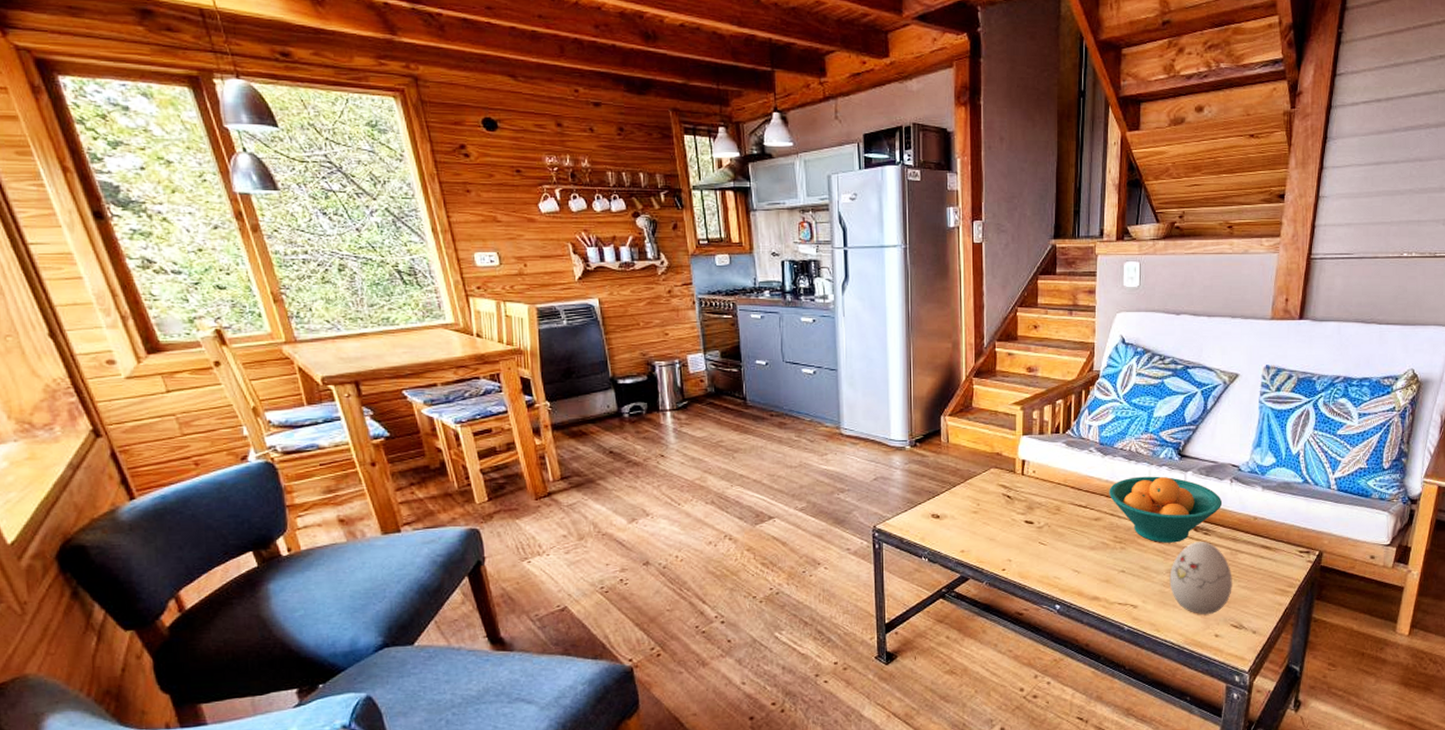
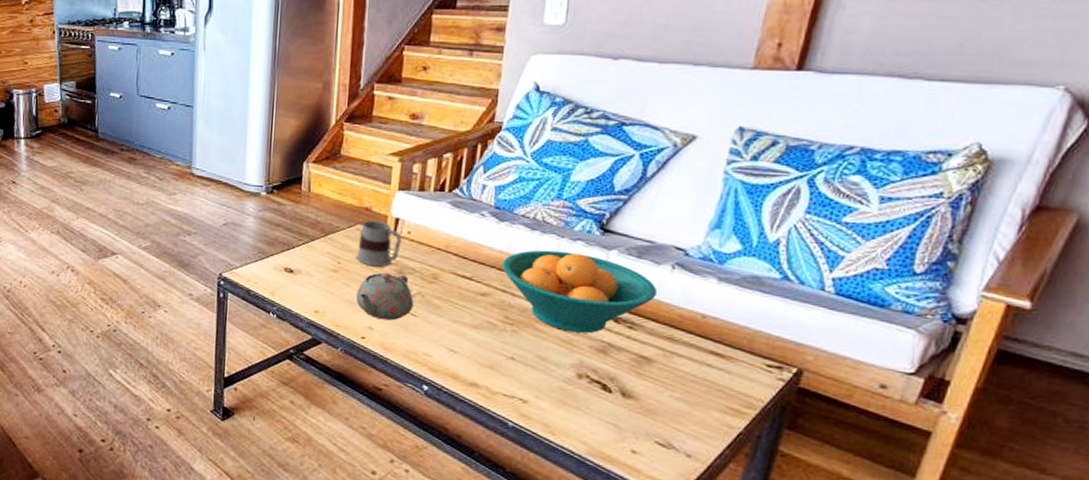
mug: none [992,463,1029,505] -> present [355,220,402,267]
teapot: none [994,509,1042,552] -> present [355,273,414,321]
decorative egg: present [1169,542,1232,614] -> none [573,336,663,425]

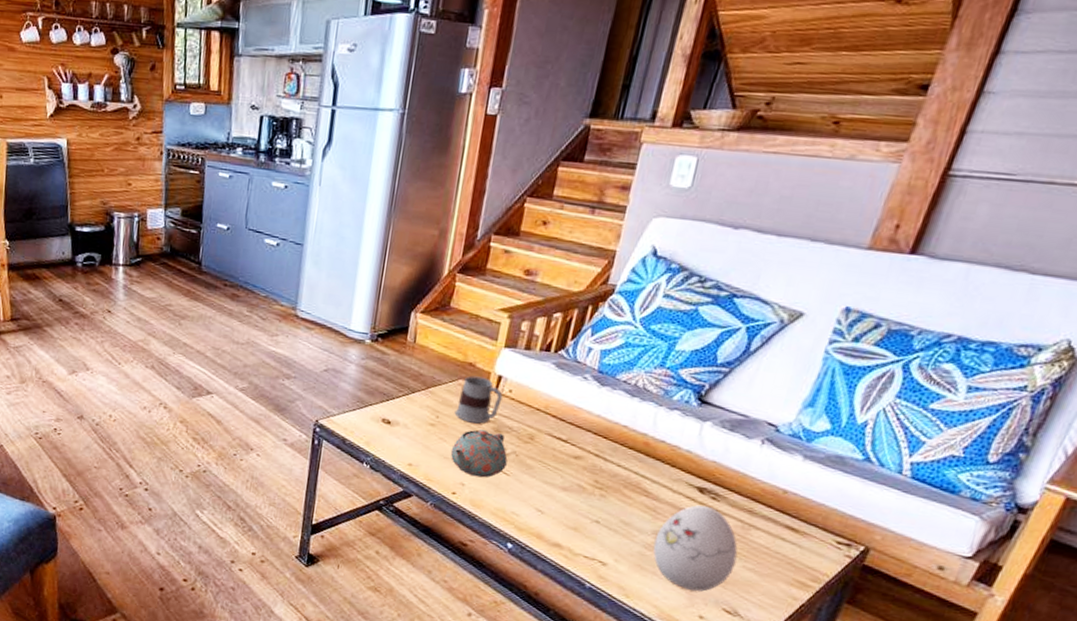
fruit bowl: present [502,250,658,334] -> none [598,416,745,502]
decorative egg: none [573,336,663,425] -> present [653,505,738,592]

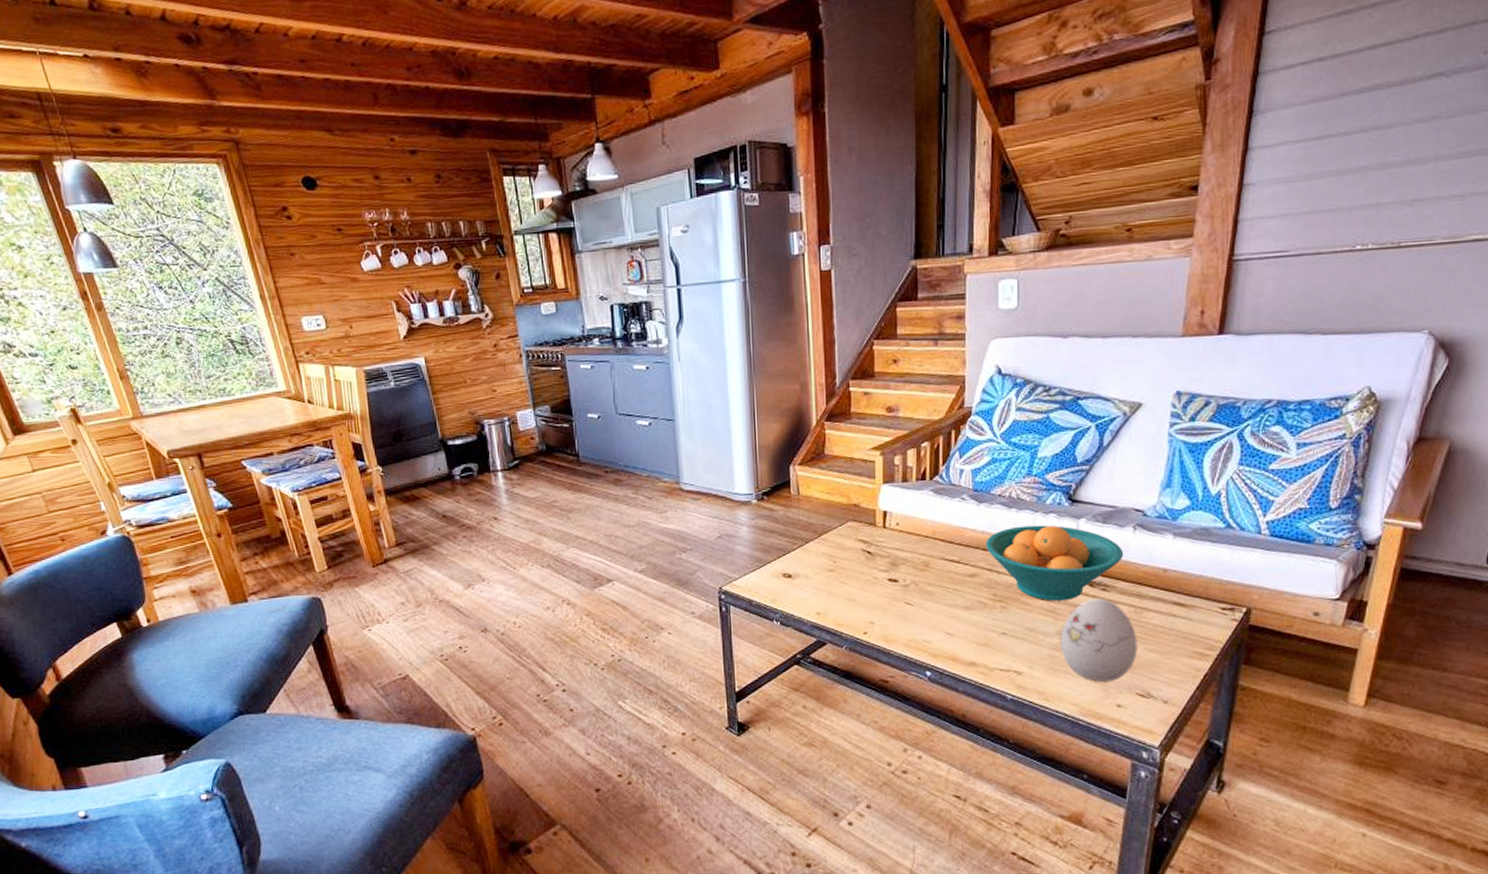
teapot: present [450,429,508,478] -> none [854,566,909,613]
mug: present [454,375,503,424] -> none [850,515,892,562]
fruit bowl: none [598,416,745,502] -> present [986,525,1124,601]

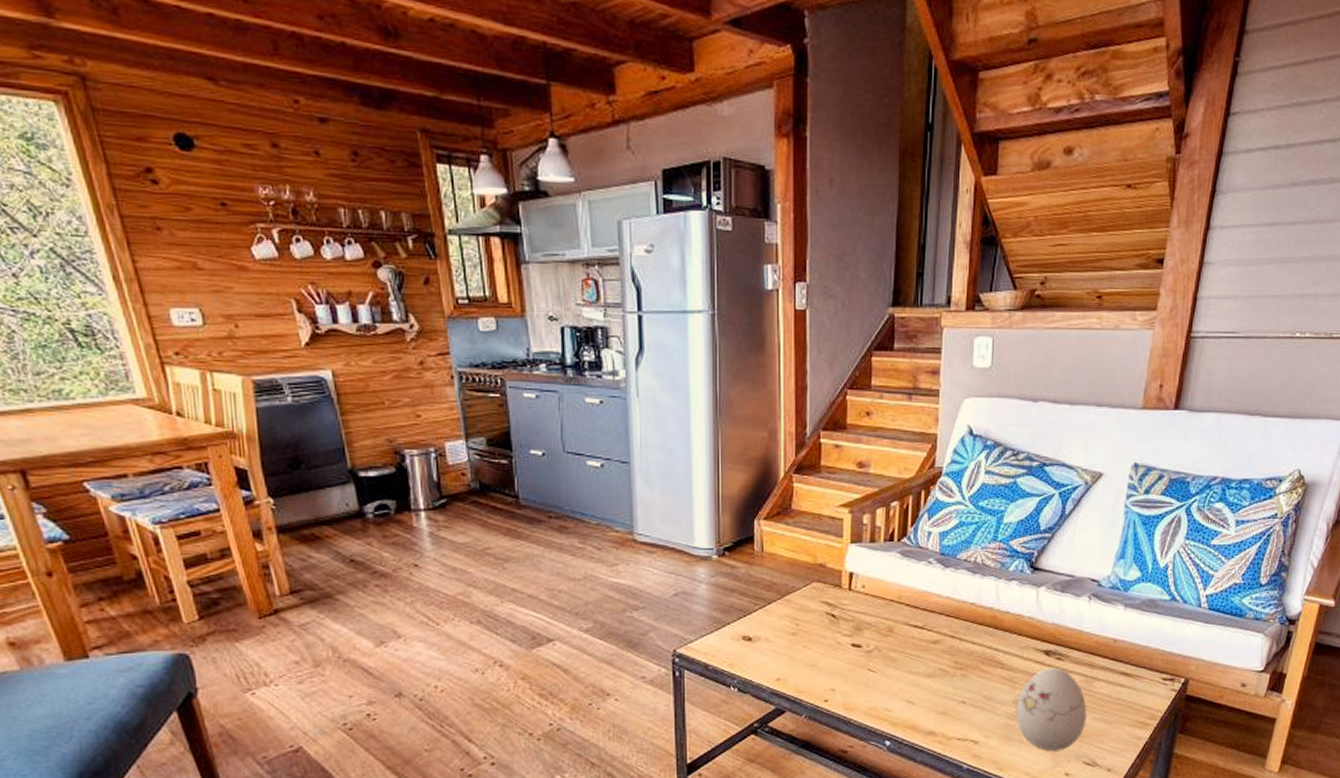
fruit bowl: present [986,525,1124,601] -> none [949,592,1079,670]

